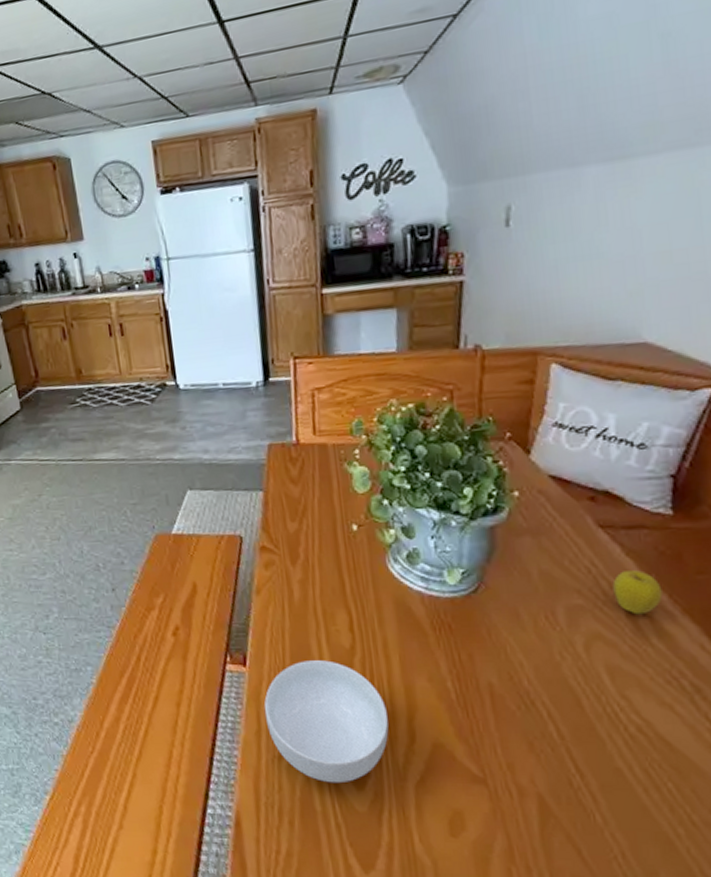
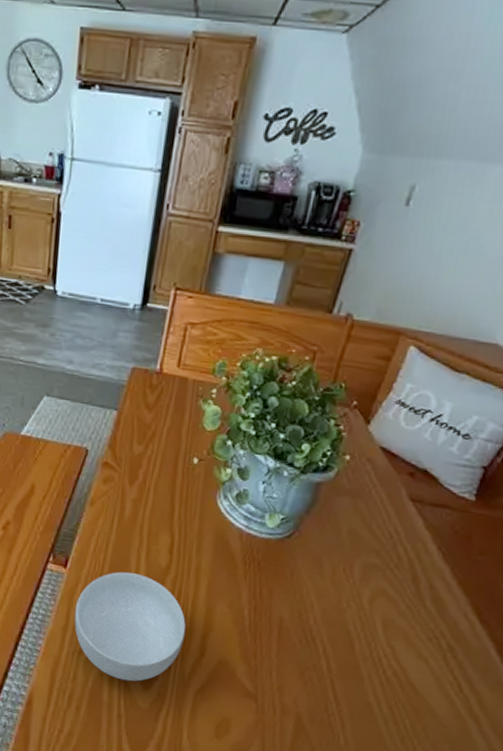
apple: present [612,570,663,615] -> none [406,541,448,581]

